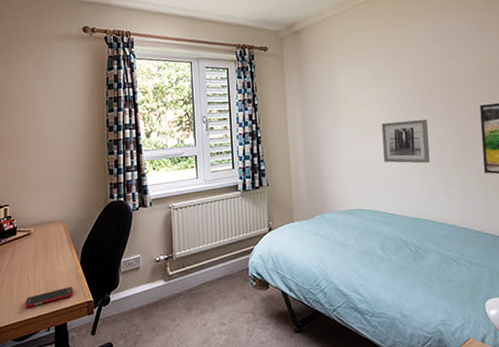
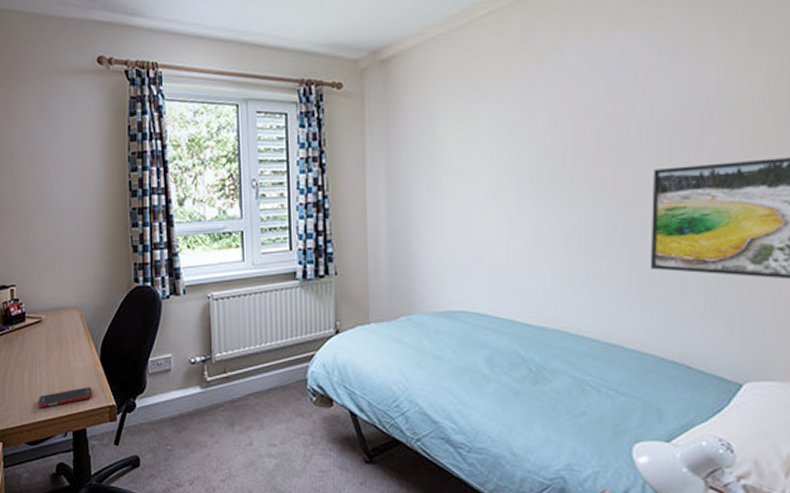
wall art: present [381,119,430,164] -> none [500,188,571,252]

